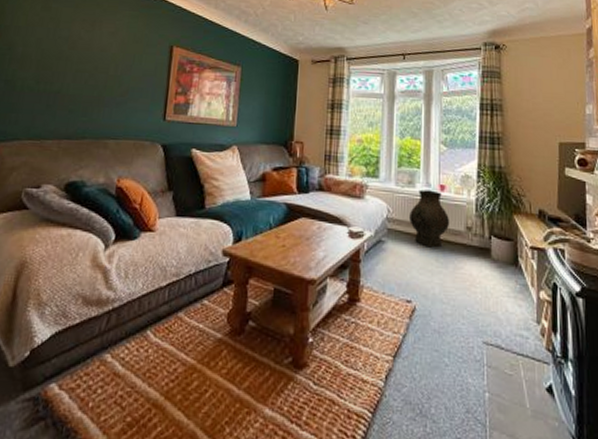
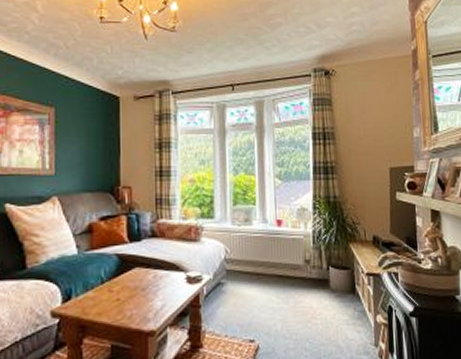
vase: present [409,189,450,248] -> none [248,226,289,285]

